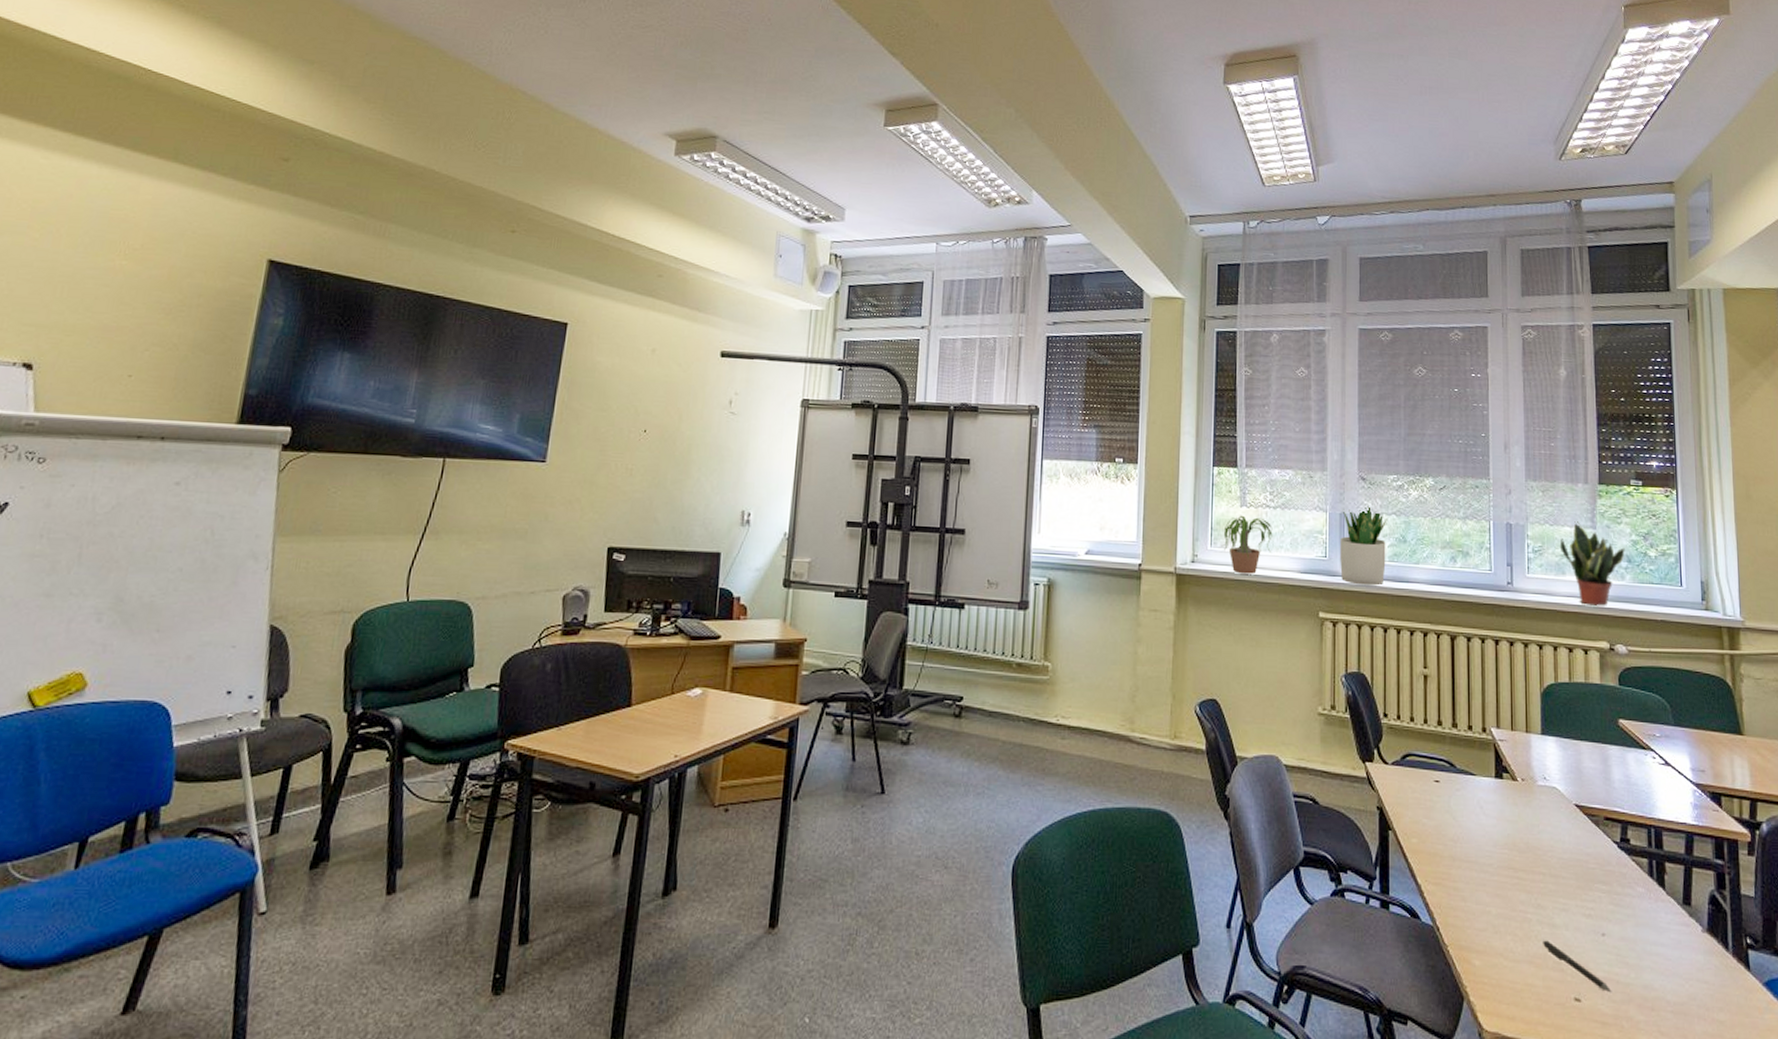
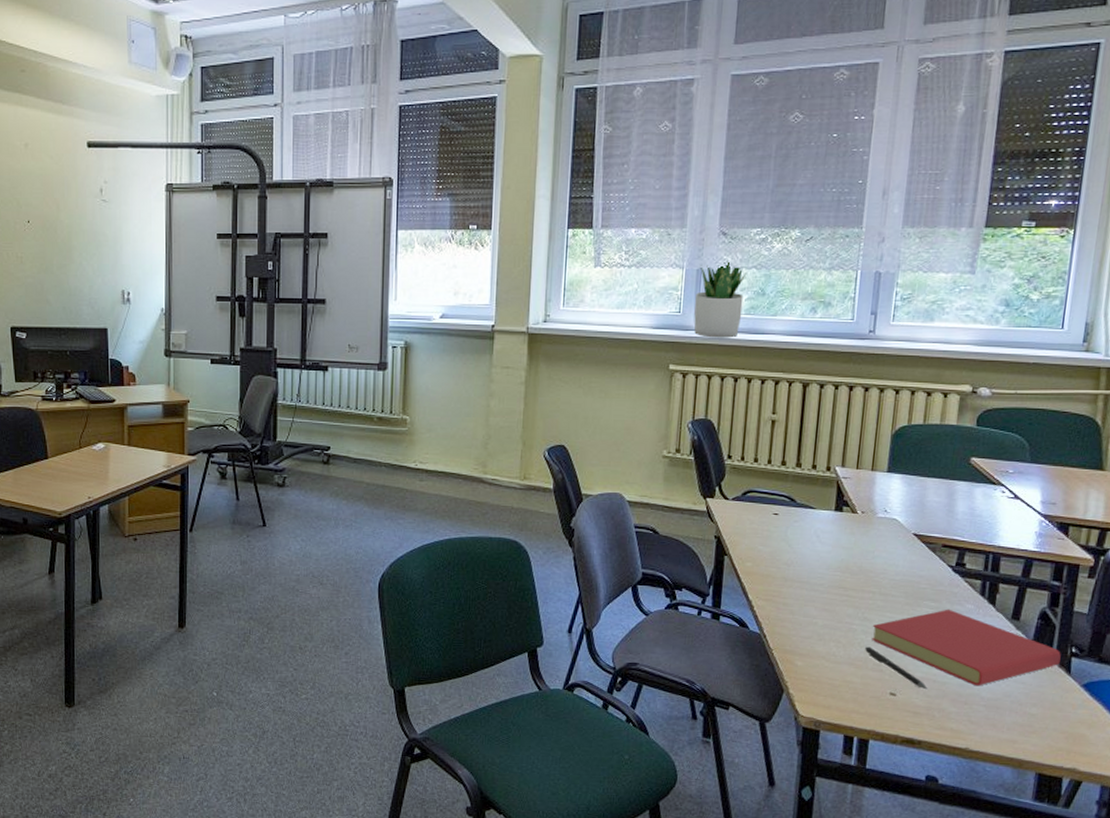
potted plant: present [1221,515,1274,574] -> none [574,275,627,331]
book: none [1548,893,1738,987] -> present [872,609,1061,686]
potted plant: present [1559,521,1625,606] -> none [931,267,1005,351]

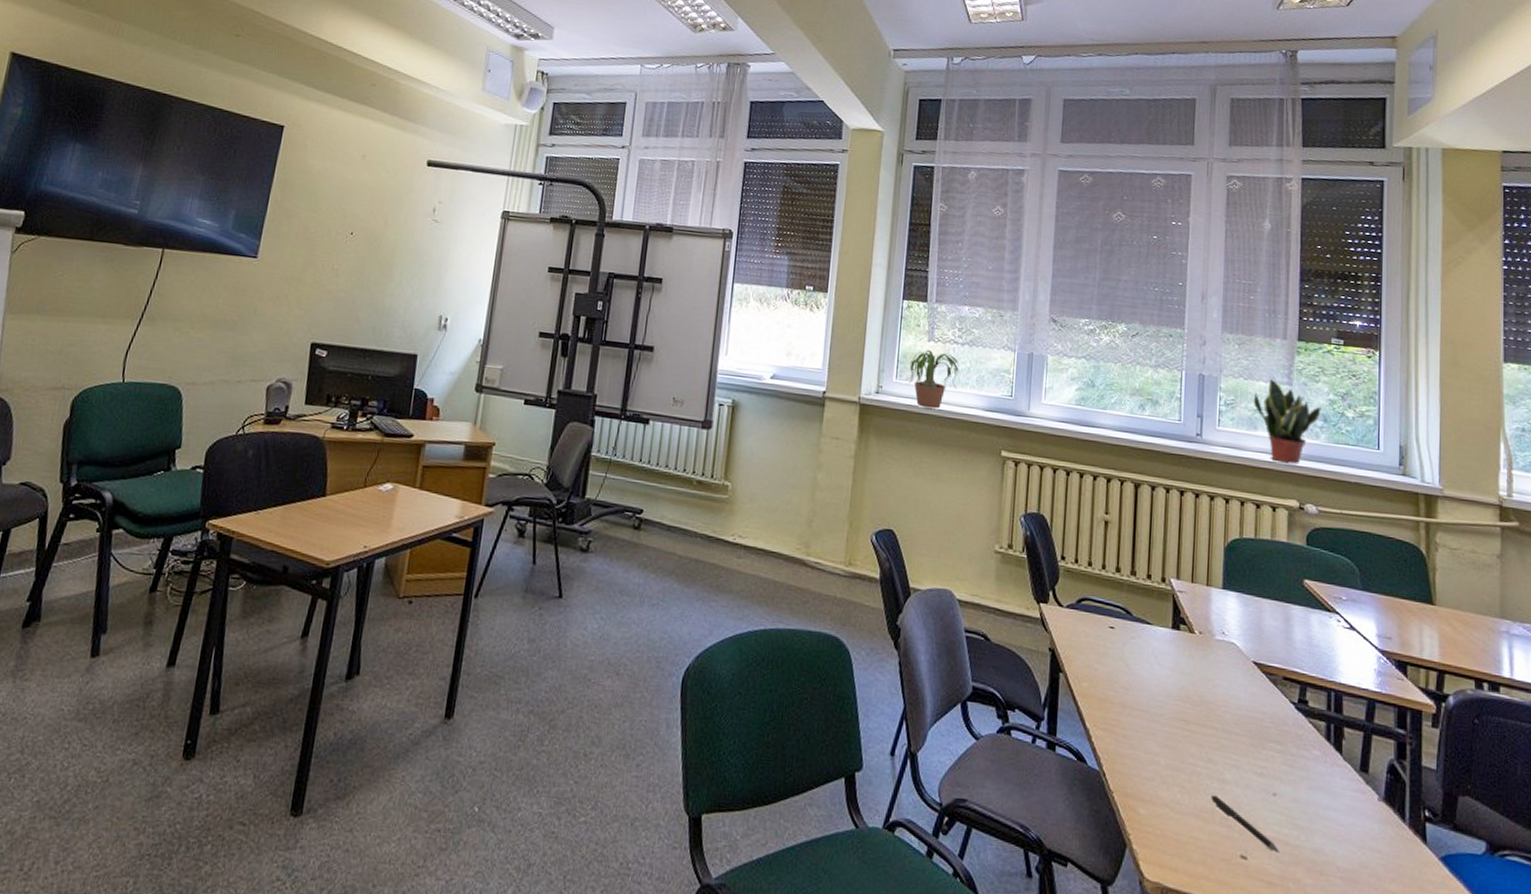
potted plant: none [574,275,627,331] -> present [907,349,960,409]
planter: present [694,260,747,338] -> none [1025,347,1077,429]
book: present [872,609,1061,686] -> none [1217,754,1415,853]
potted plant: none [931,267,1005,351] -> present [1253,377,1321,464]

